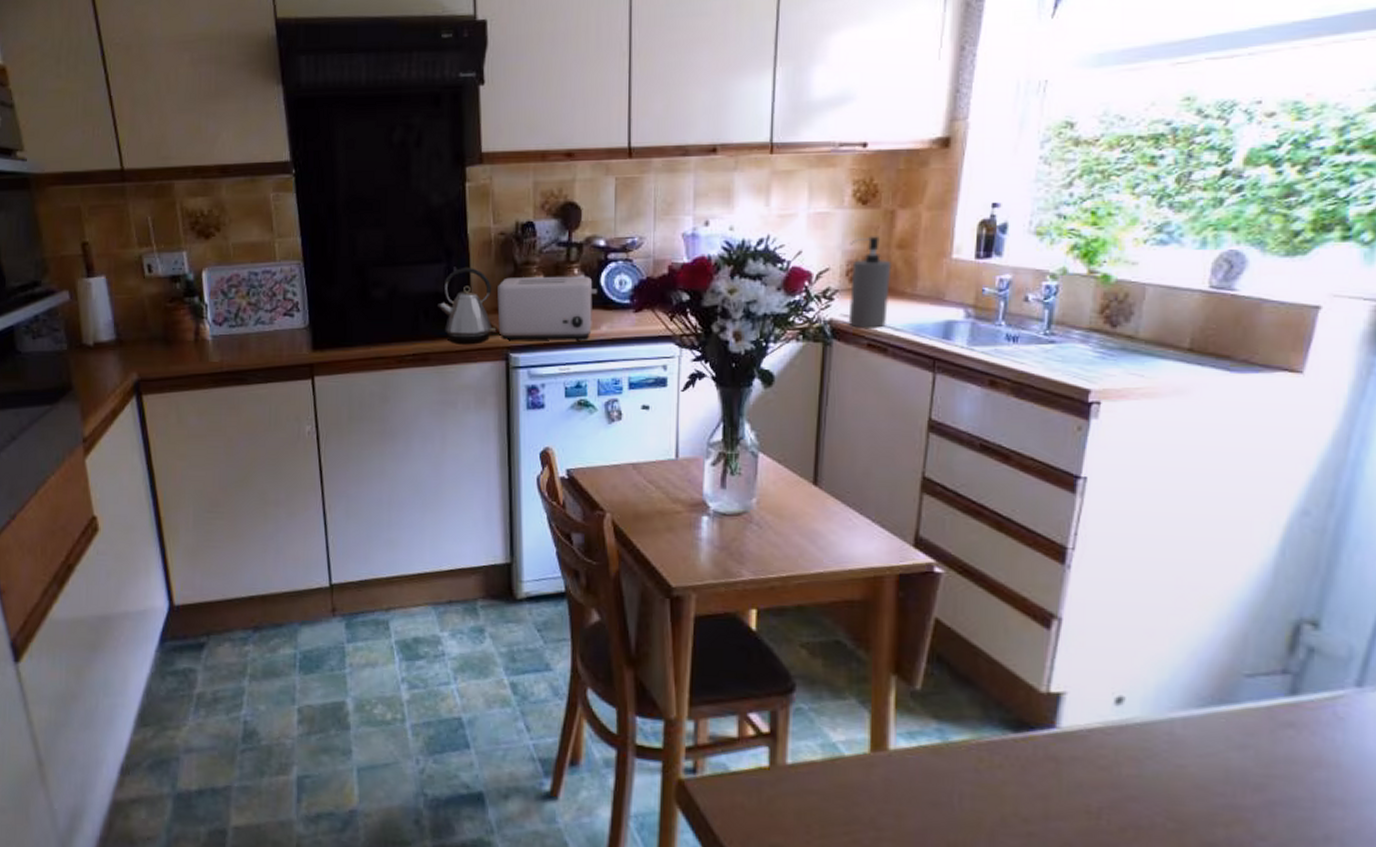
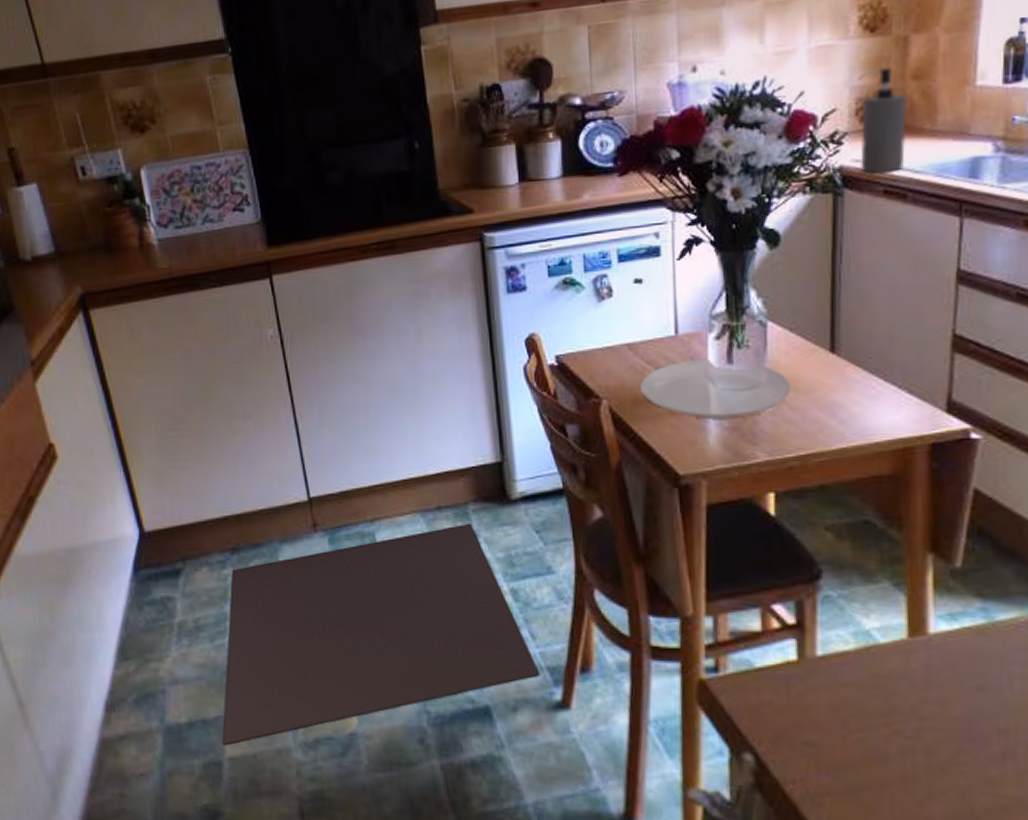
floor mat: none [229,618,533,814] -> present [222,523,541,745]
kettle: present [438,266,497,345] -> none [400,140,468,228]
toaster: present [497,276,597,341] -> none [465,139,576,220]
plate: none [641,482,778,539] -> present [640,359,792,420]

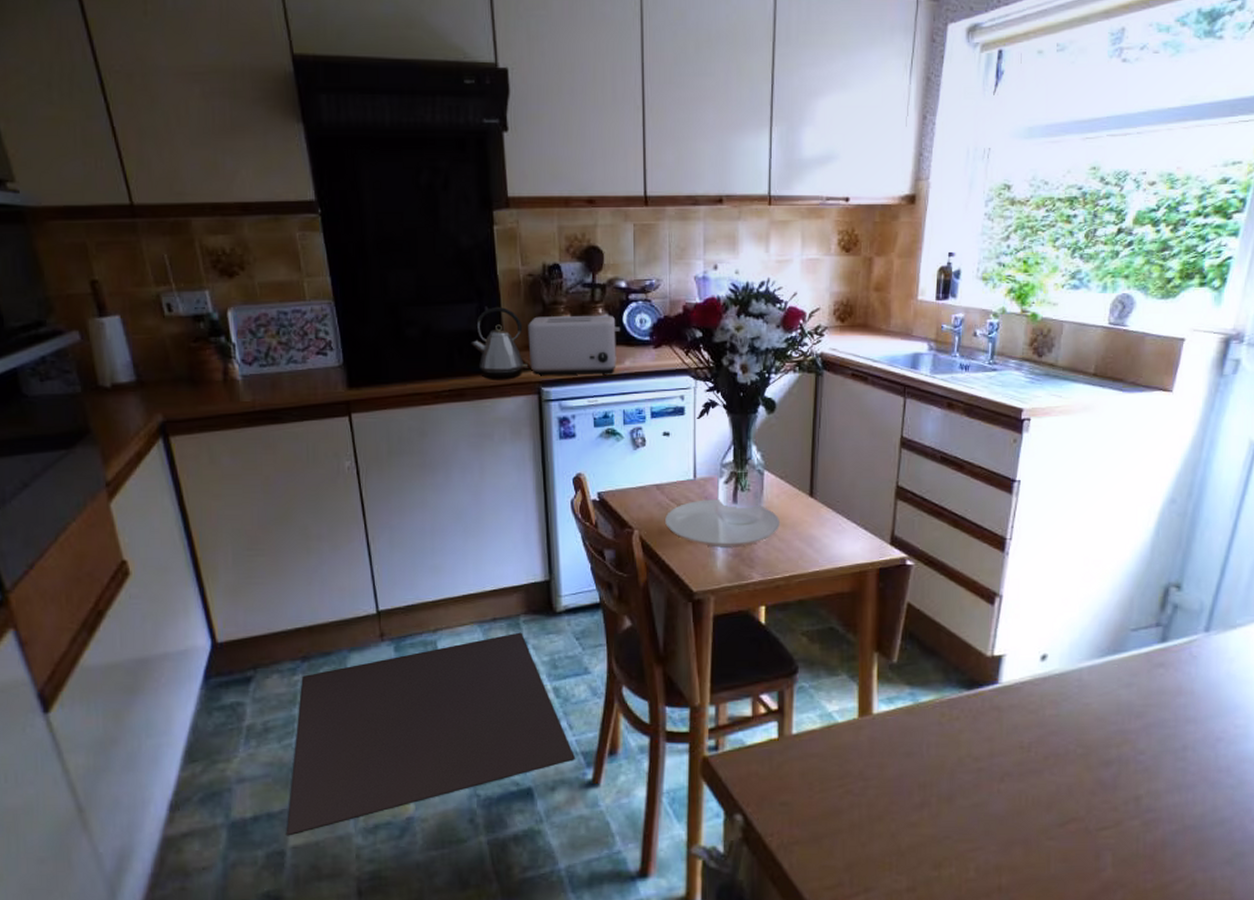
kettle: none [400,140,468,228] -> present [471,306,529,380]
toaster: none [465,139,576,220] -> present [528,315,620,376]
soap dispenser: present [858,67,907,174] -> none [836,280,870,360]

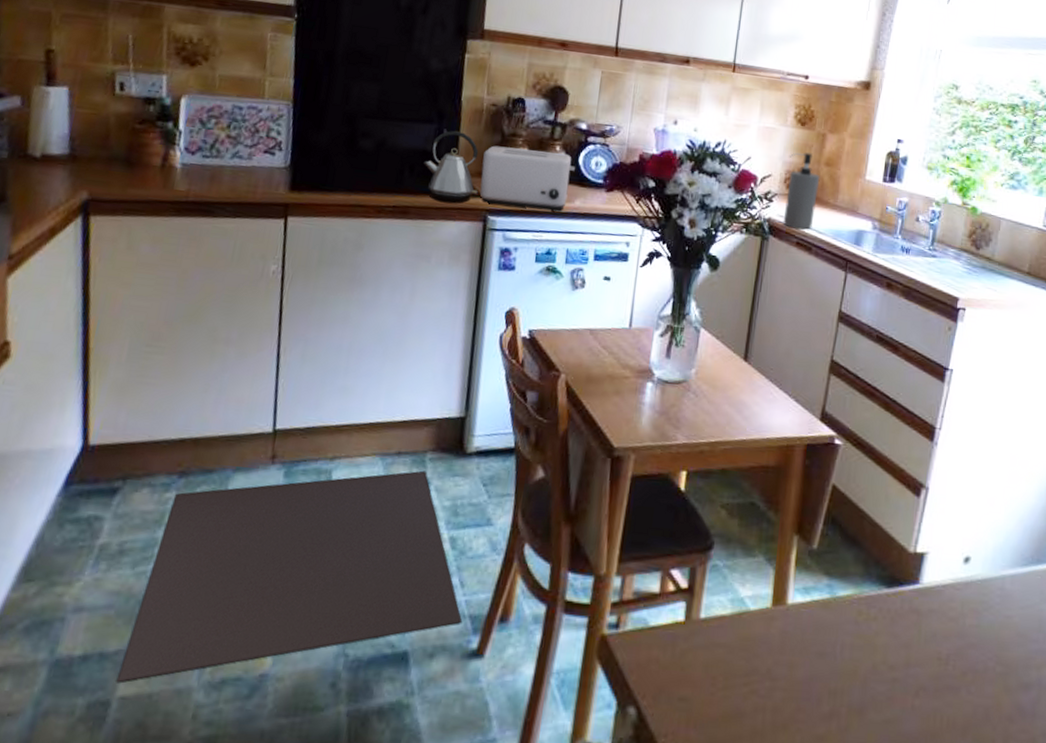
plate: present [665,499,781,548] -> none [594,350,712,405]
soap dispenser: none [836,280,870,360] -> present [783,152,820,229]

